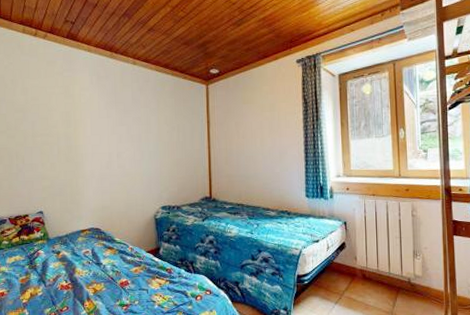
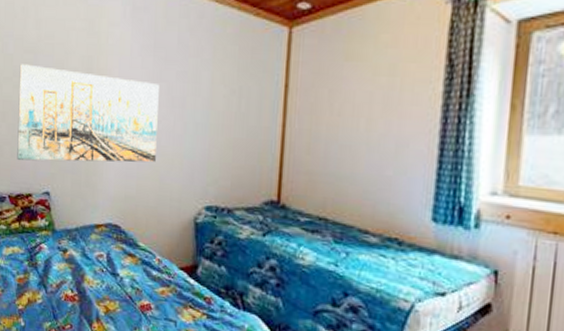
wall art: none [11,120,123,190] -> present [17,64,159,163]

